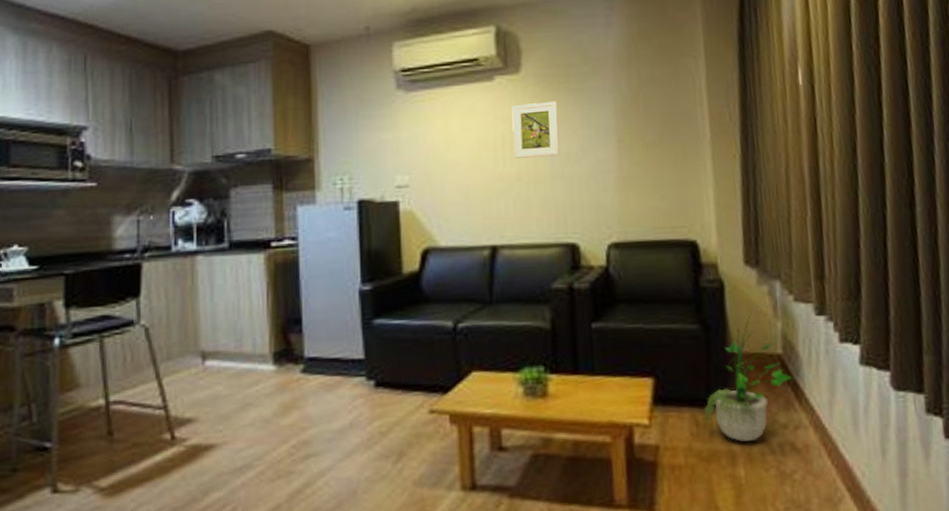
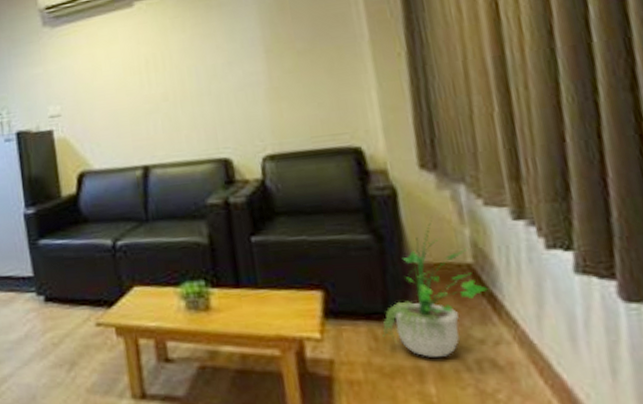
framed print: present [511,101,560,158] -> none [153,19,205,80]

